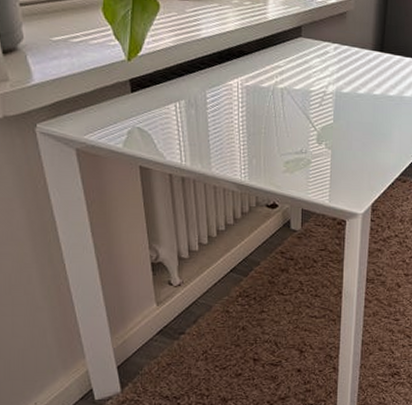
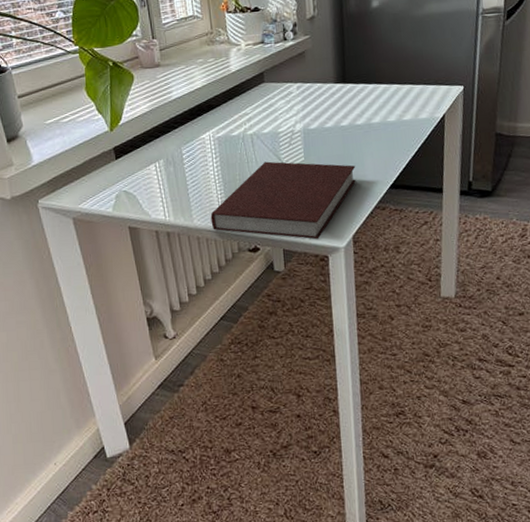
notebook: none [230,118,383,203] -> present [210,161,356,240]

